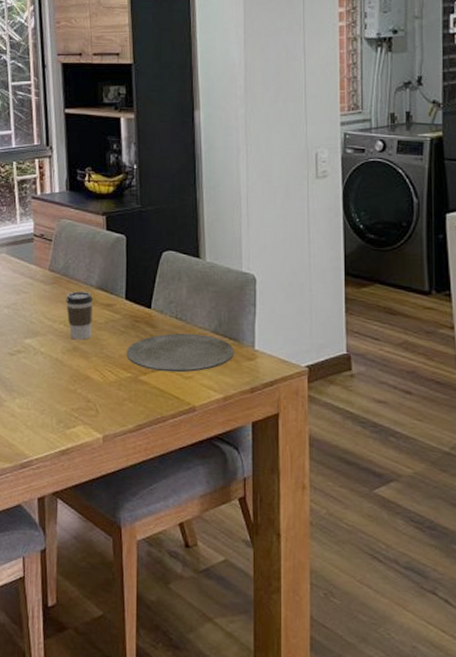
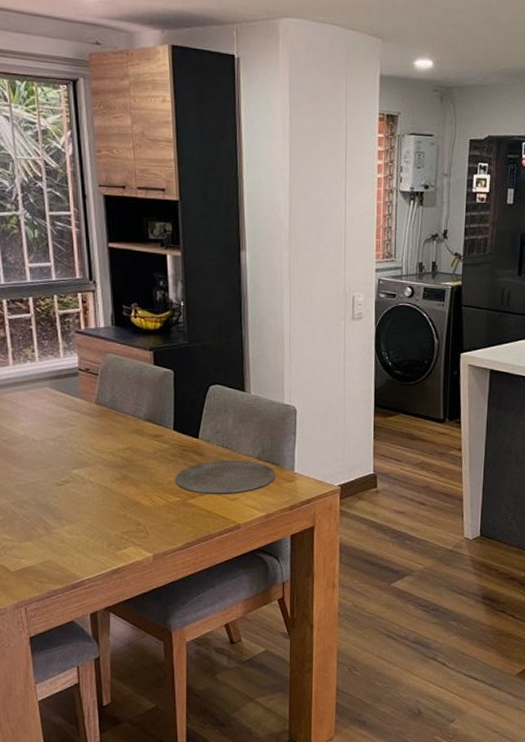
coffee cup: present [65,291,93,340] -> none [113,424,141,469]

